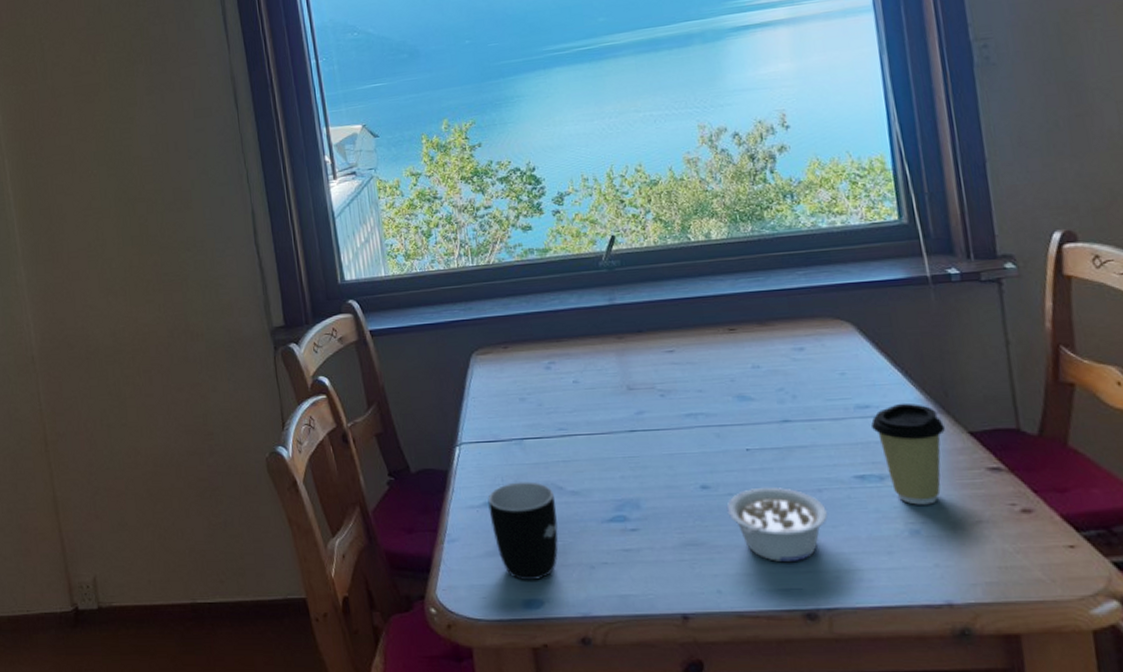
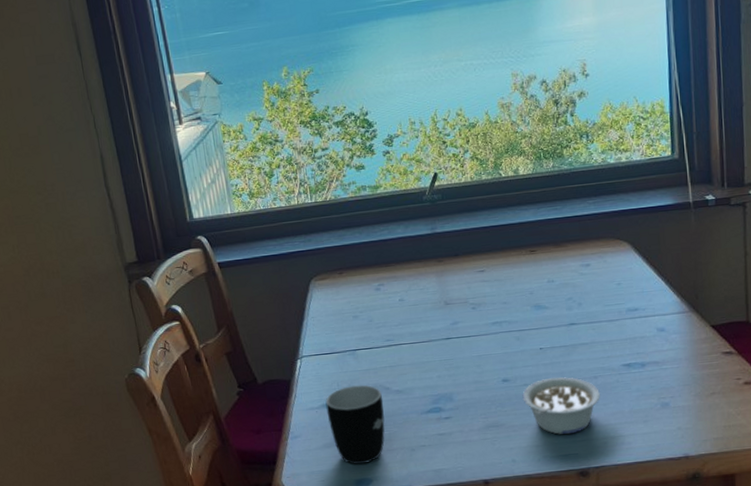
coffee cup: present [870,403,945,505] -> none [637,305,693,384]

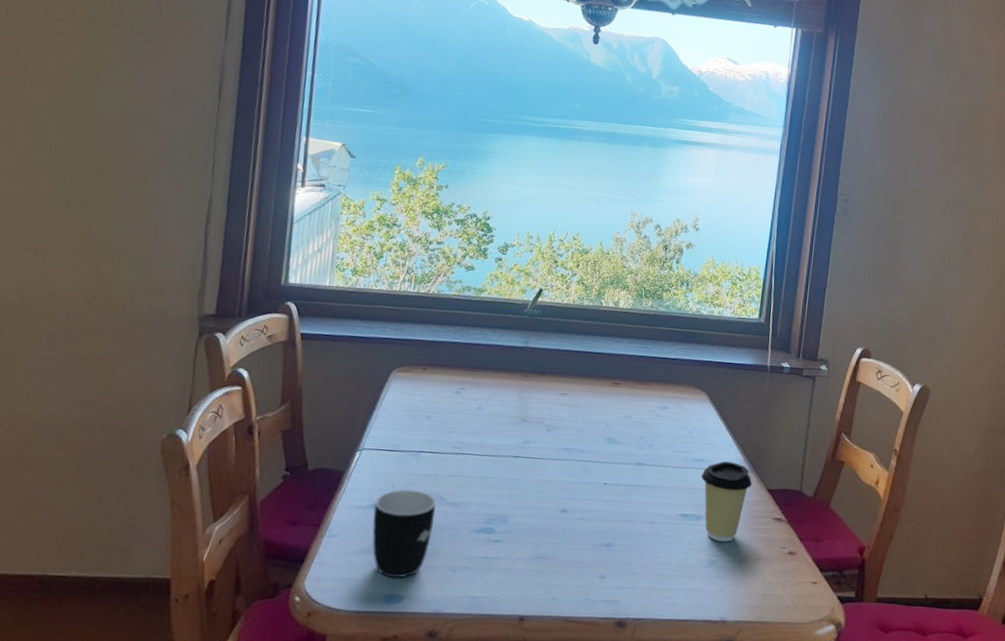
legume: present [522,377,601,435] -> none [576,515,654,579]
coffee cup: none [637,305,693,384] -> present [700,460,752,542]

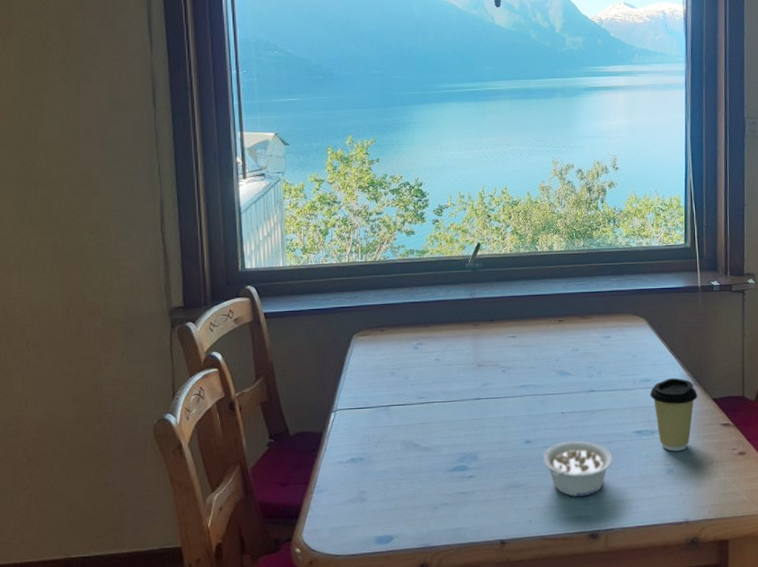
mug: present [372,489,436,578] -> none [355,440,411,521]
legume: none [576,515,654,579] -> present [542,440,614,497]

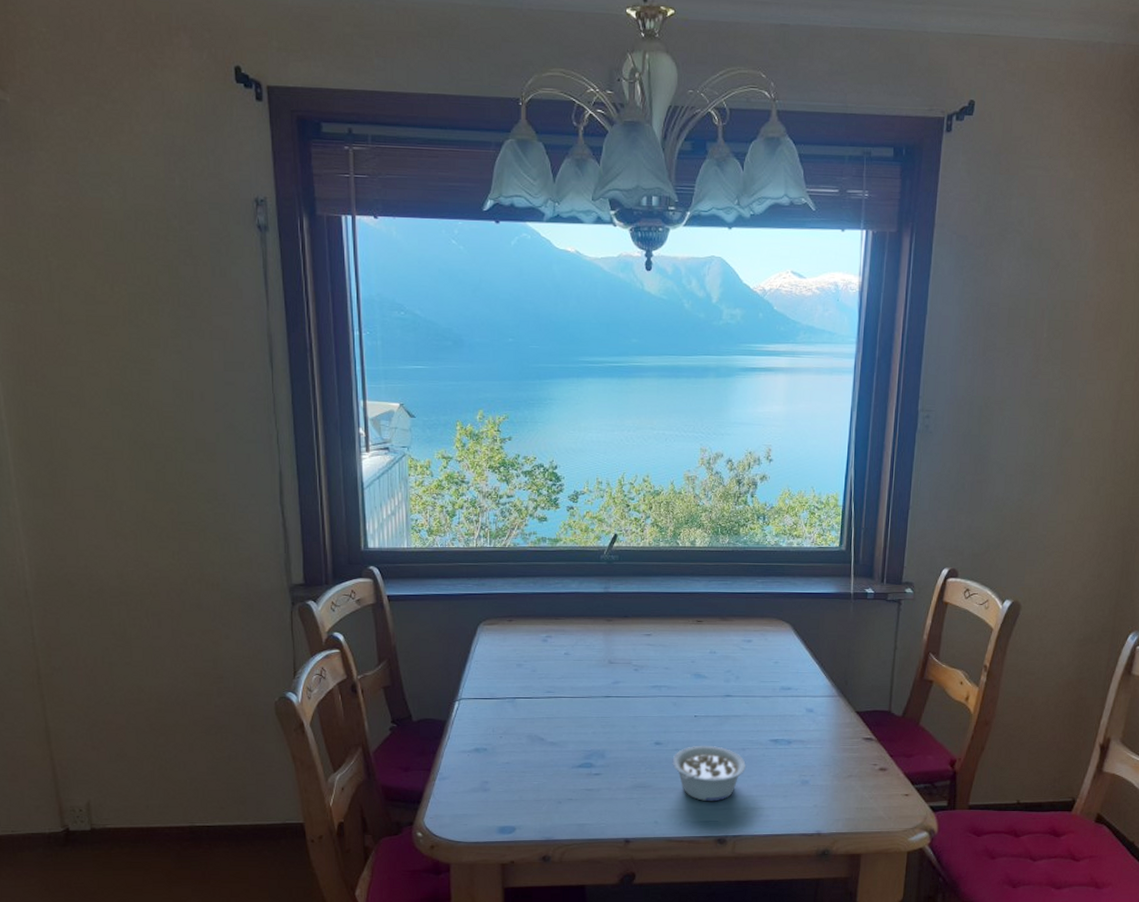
coffee cup: present [649,377,697,451] -> none [789,687,840,763]

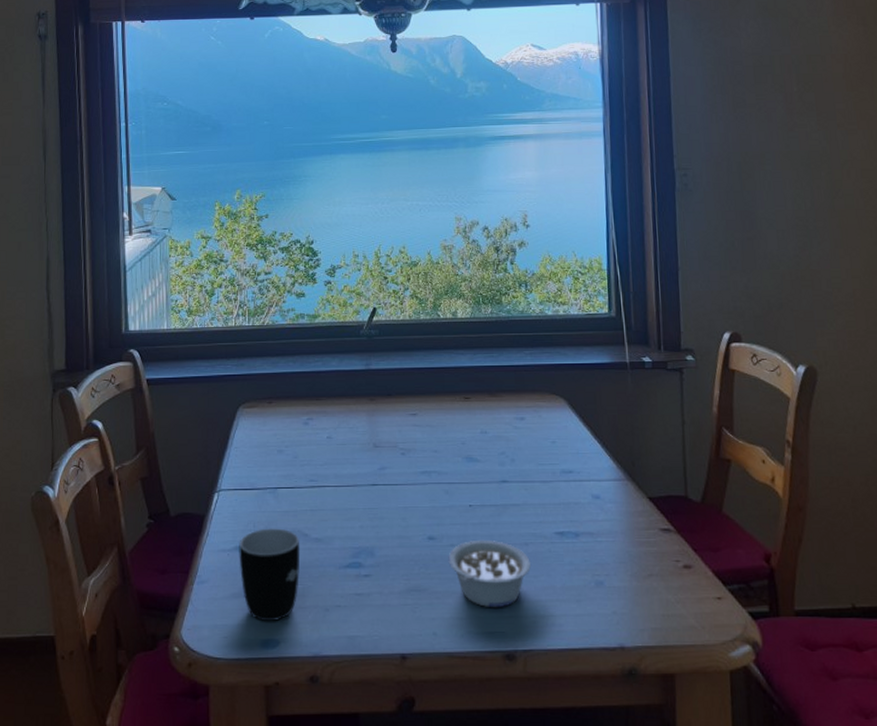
mug: none [478,733,537,812] -> present [239,528,300,622]

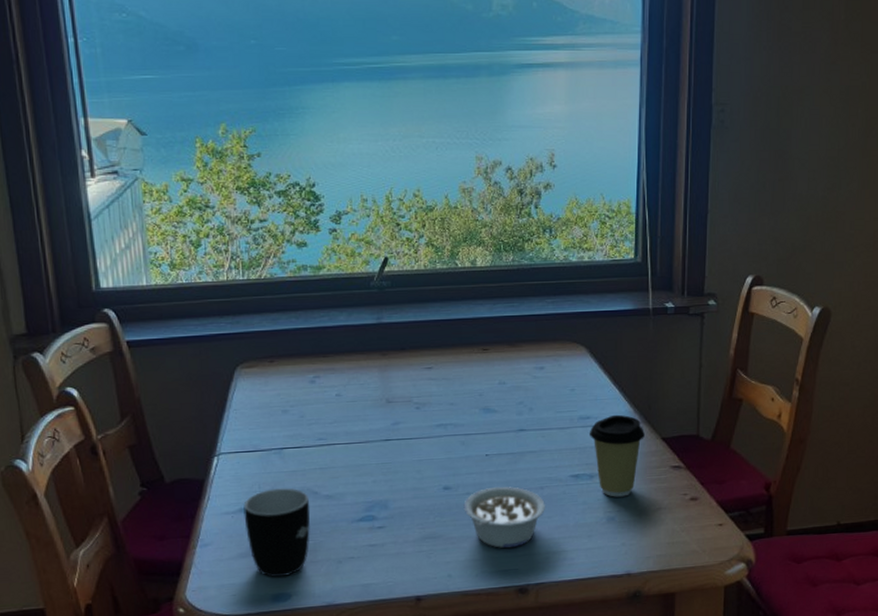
coffee cup: none [572,470,630,559] -> present [589,414,645,497]

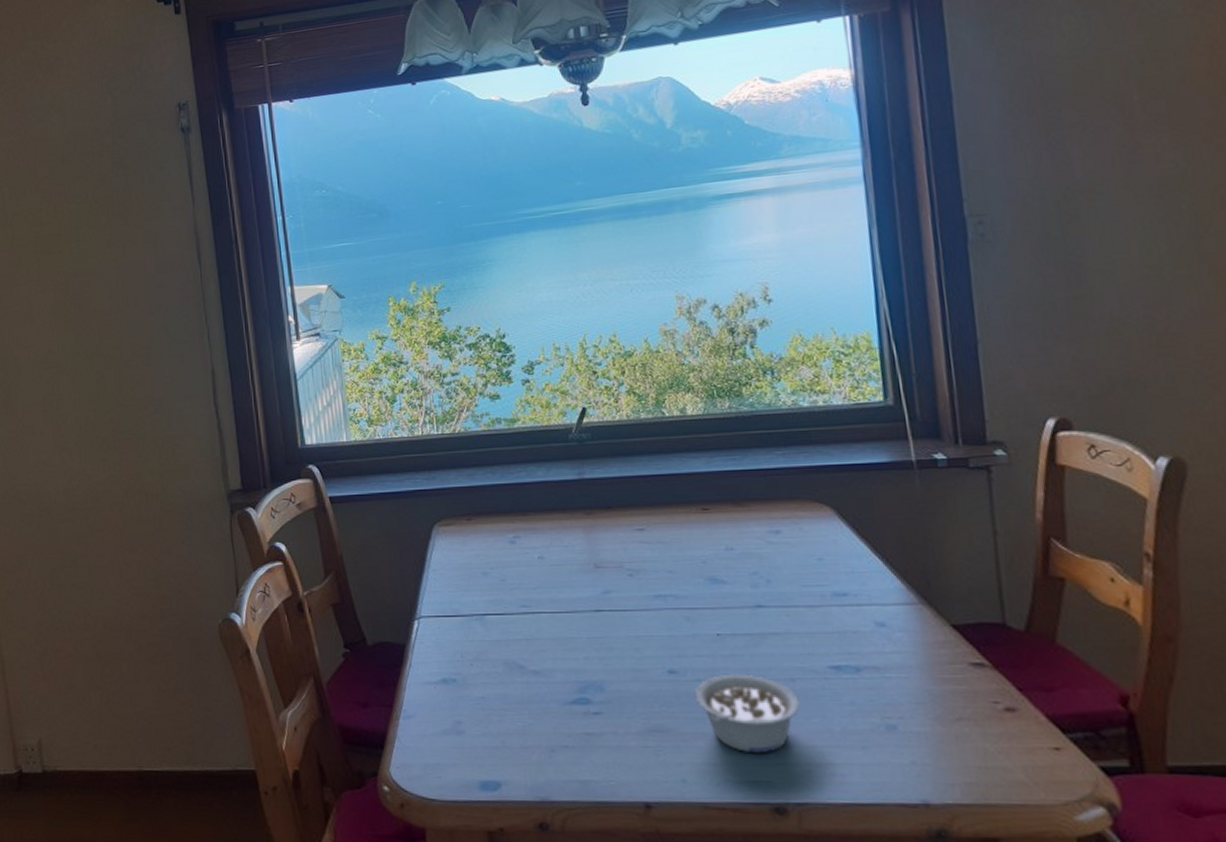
mug: present [243,488,311,578] -> none [446,659,518,762]
coffee cup: present [589,414,645,497] -> none [848,592,926,699]

